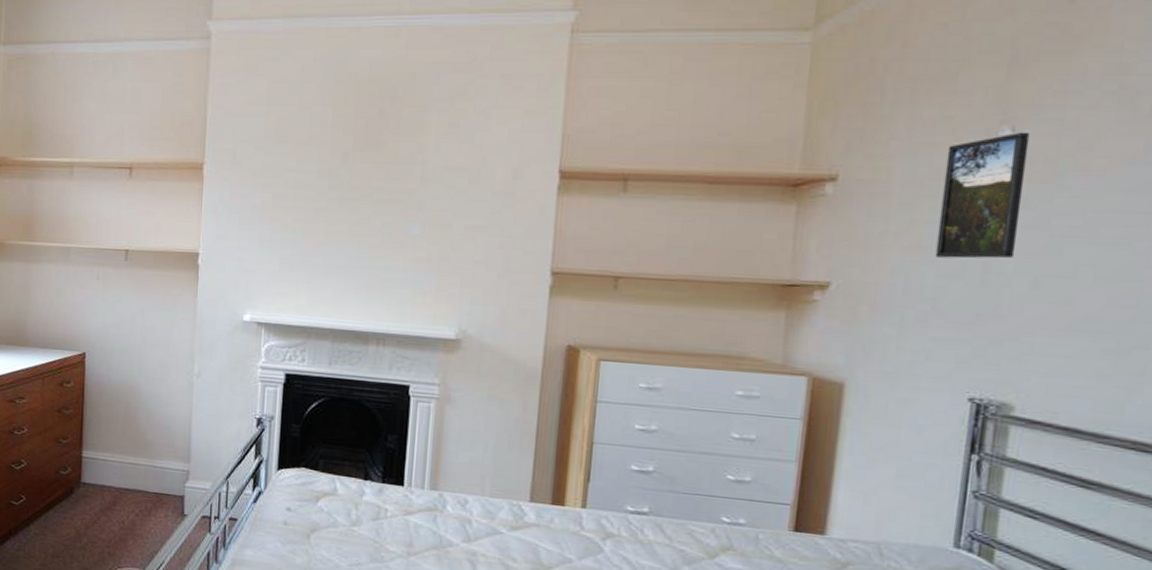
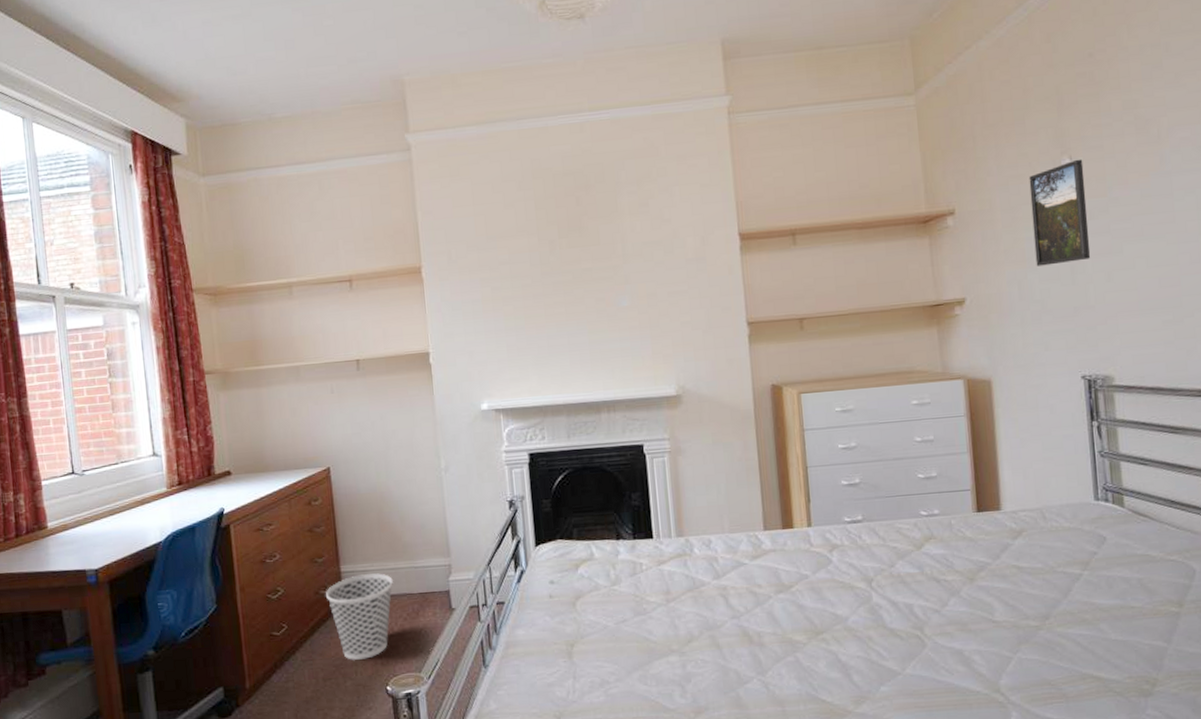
wastebasket: none [65,463,131,546] -> present [326,573,393,660]

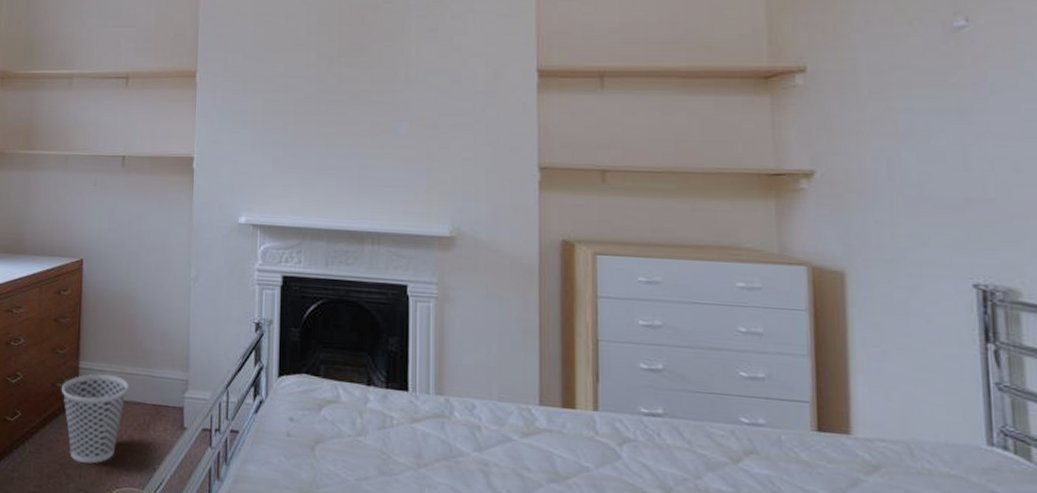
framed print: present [1029,159,1091,266] -> none [907,21,992,144]

